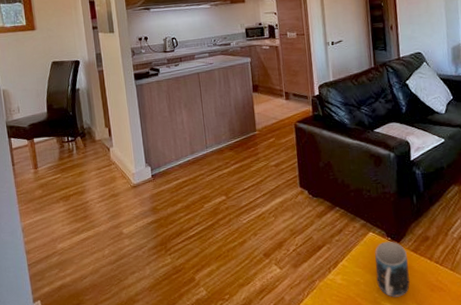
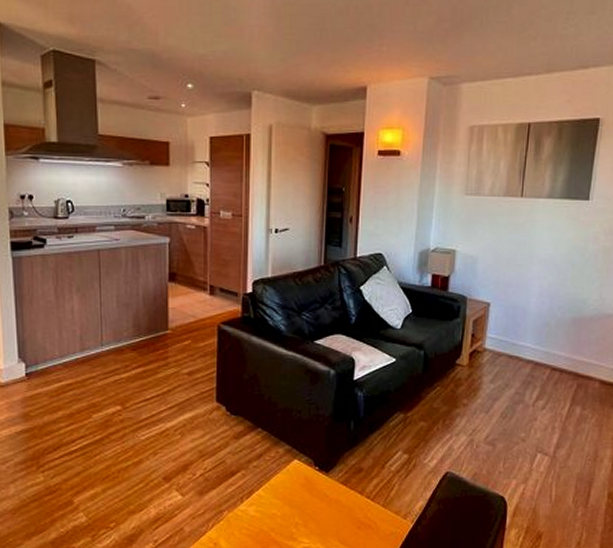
mug: present [375,241,410,297] -> none [296,470,336,533]

